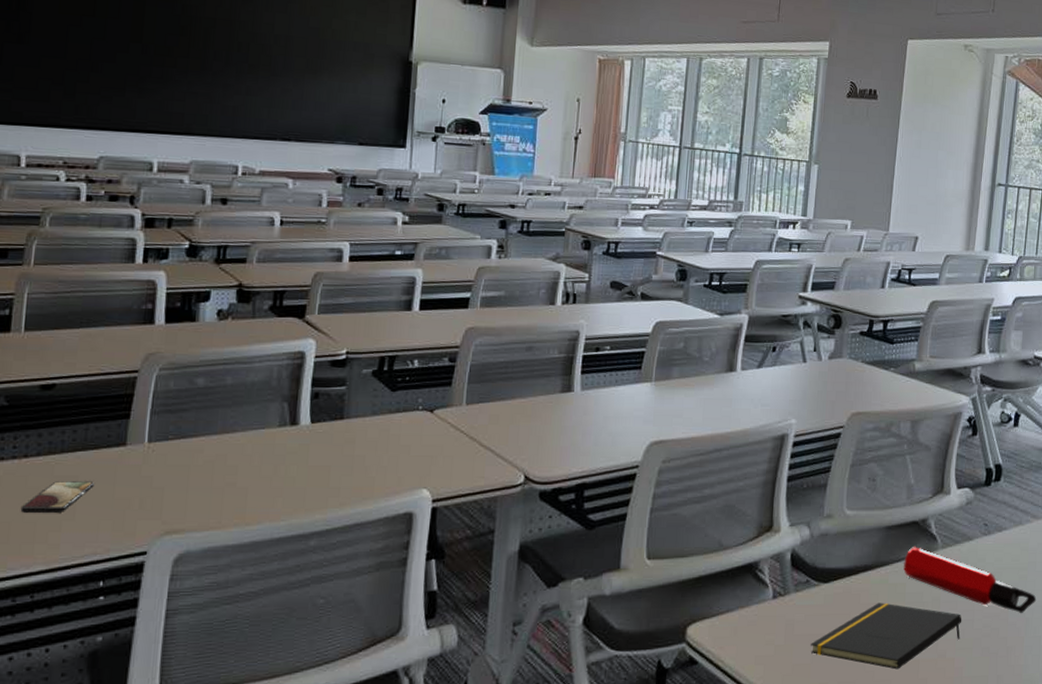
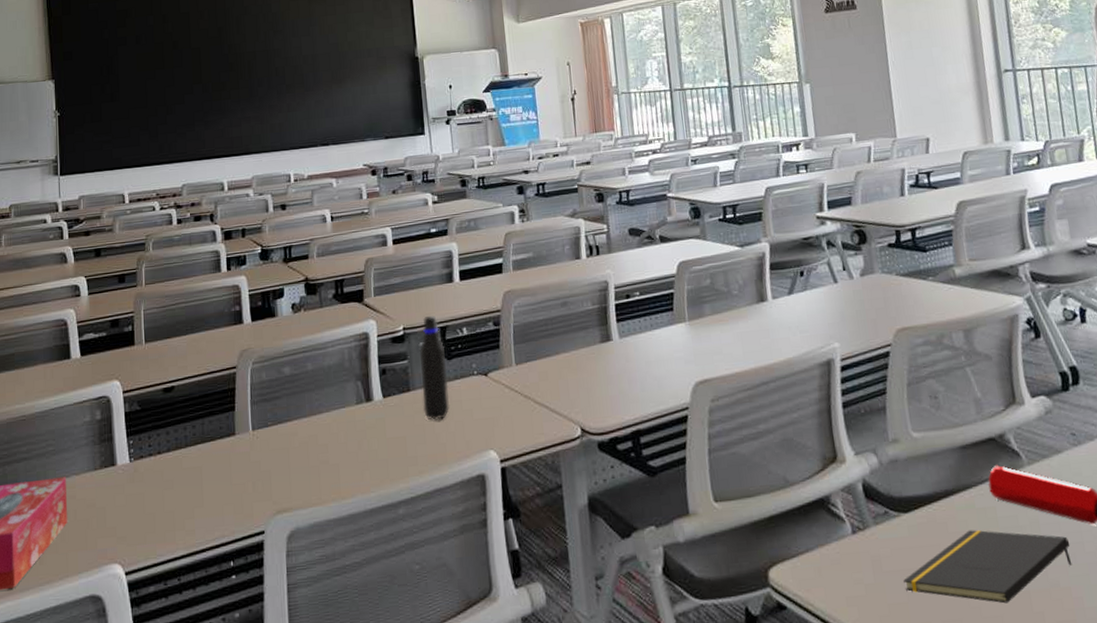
smartphone: present [20,481,94,513] -> none [161,470,215,504]
water bottle: none [355,342,390,452] -> present [420,315,450,420]

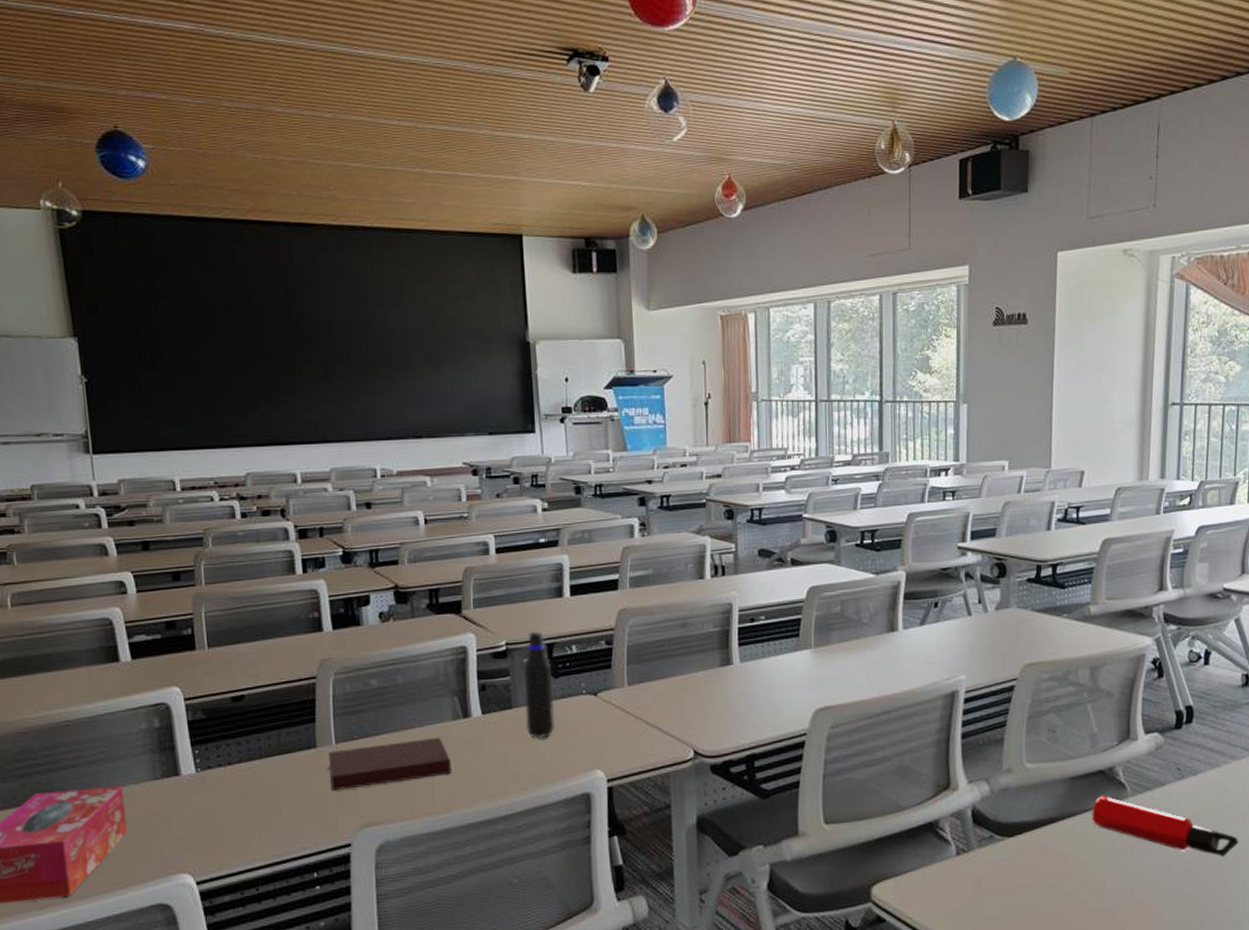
notebook: none [246,421,357,477] -> present [328,737,453,790]
notepad: present [903,529,1072,604] -> none [1000,853,1159,919]

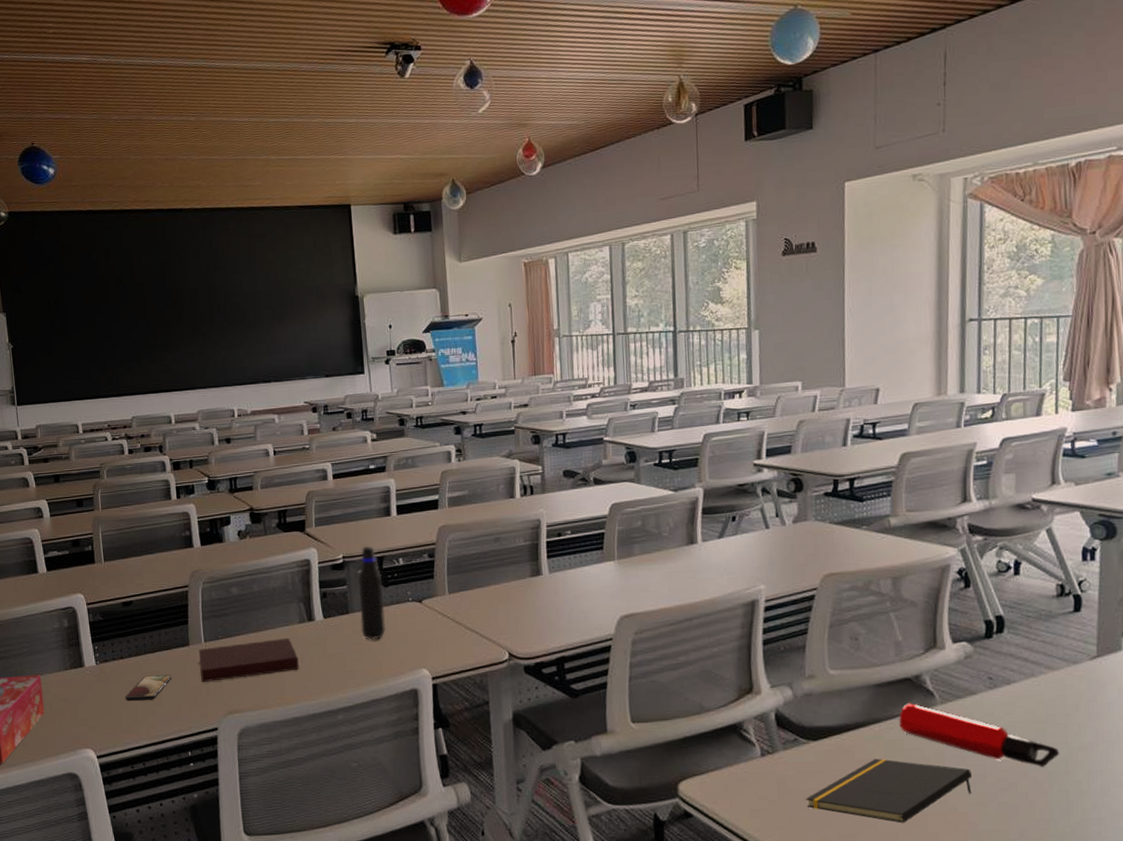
smartphone: none [233,782,294,815] -> present [125,675,172,701]
notepad: none [1000,853,1159,919] -> present [806,758,972,823]

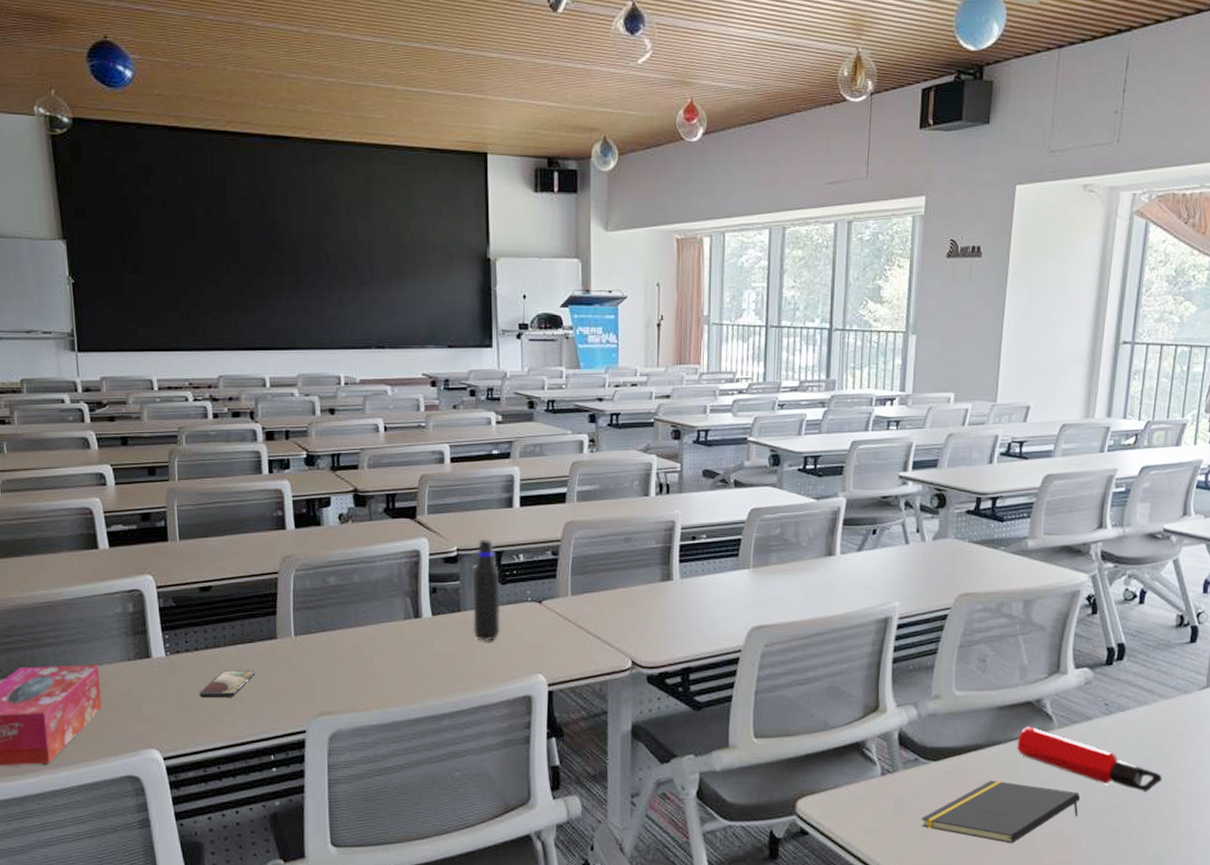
notebook: present [199,638,300,682] -> none [288,635,403,680]

